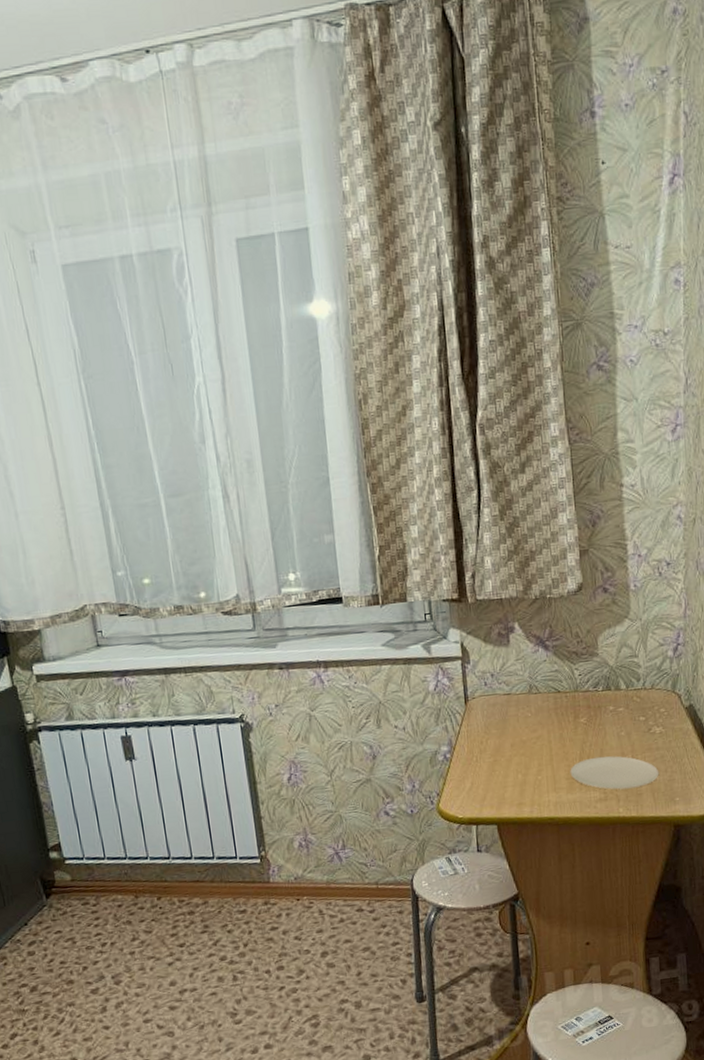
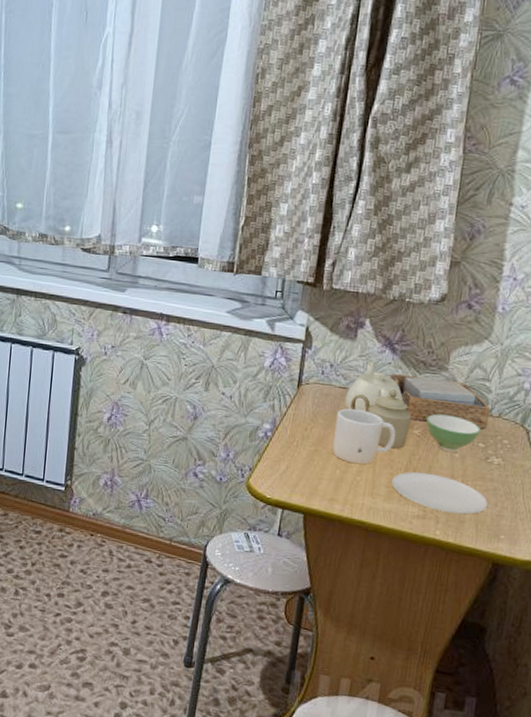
mug: none [507,711,566,765] -> present [332,408,396,465]
teapot: none [510,662,565,715] -> present [343,361,404,412]
sugar bowl: none [517,684,576,743] -> present [350,388,412,449]
napkin holder: none [548,664,644,710] -> present [390,374,491,430]
bowl: none [588,697,640,733] -> present [425,413,482,453]

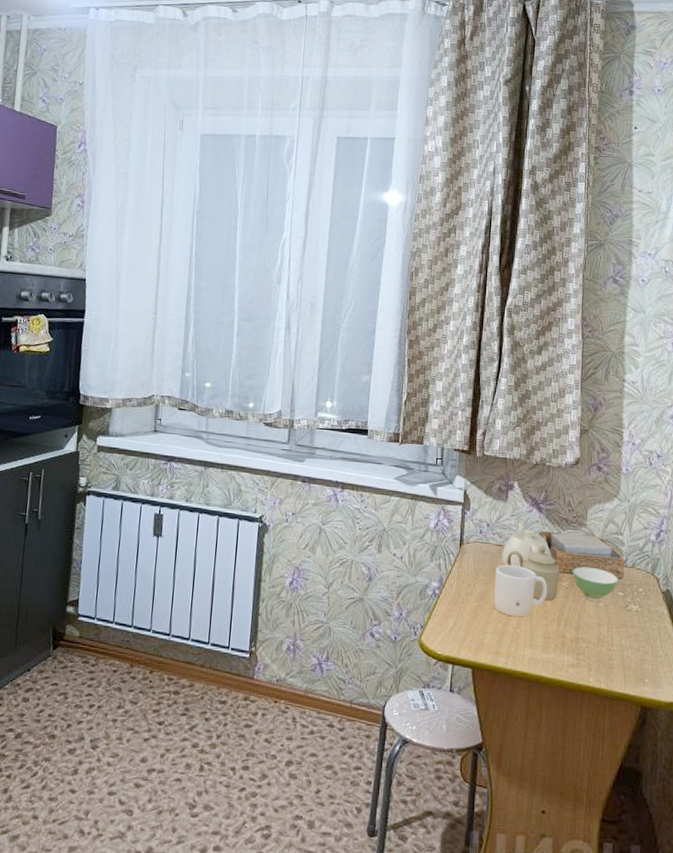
plate: present [391,472,488,515] -> none [547,622,632,661]

